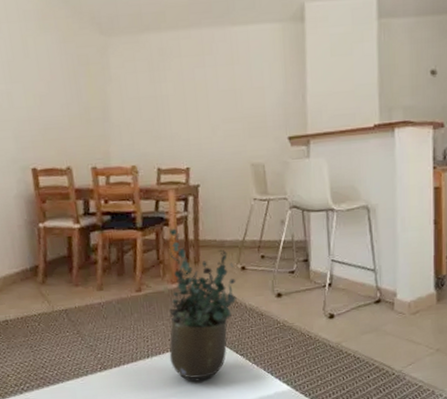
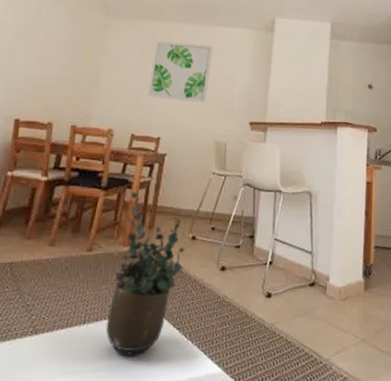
wall art: none [164,51,234,125] -> present [147,40,212,103]

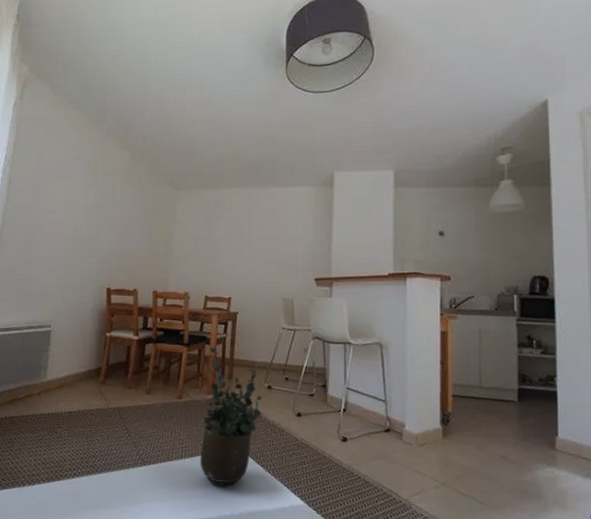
wall art: present [147,40,212,103] -> none [215,206,273,263]

